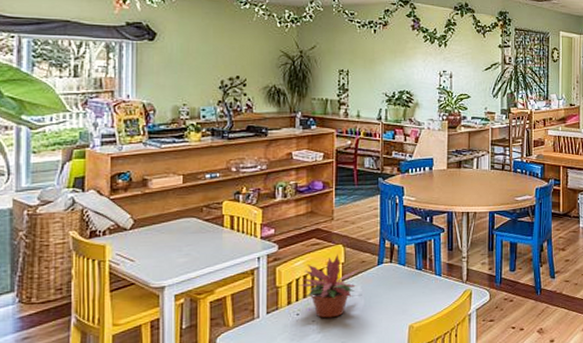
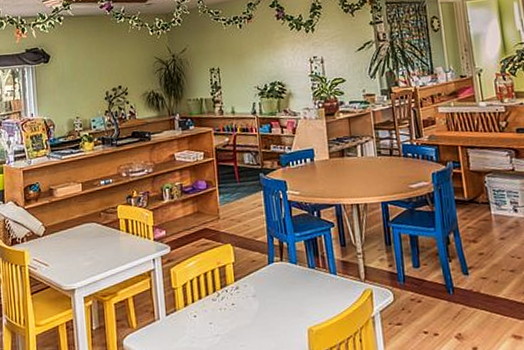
potted plant: present [298,254,361,319] -> none [193,253,252,321]

